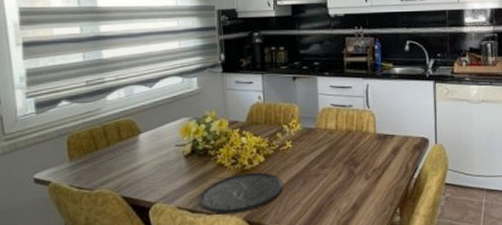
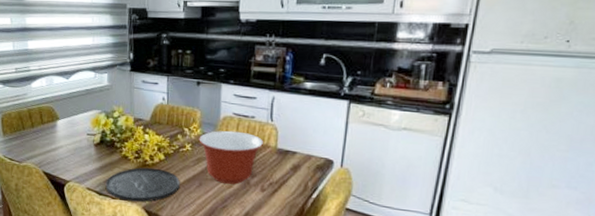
mixing bowl: none [299,121,363,178] -> present [199,130,263,185]

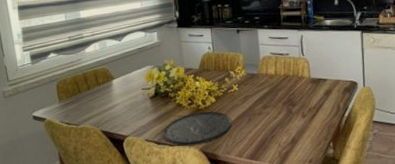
mixing bowl: present [199,130,263,185] -> none [244,68,299,116]

